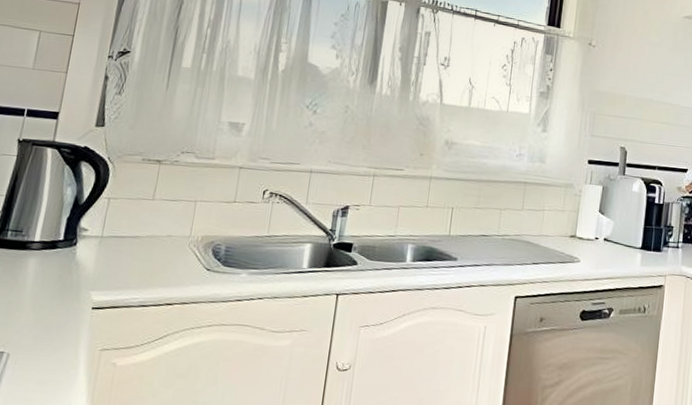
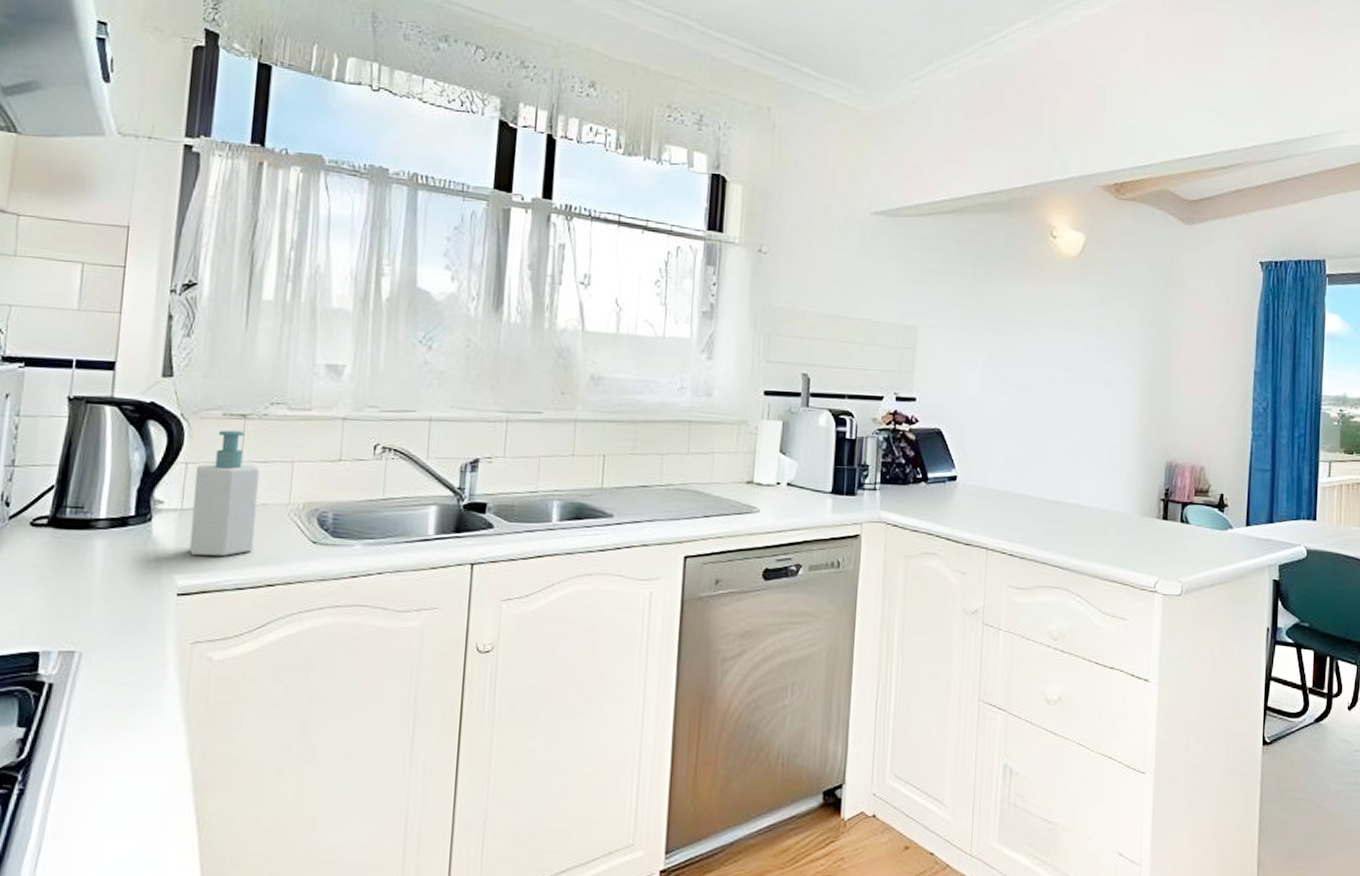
soap bottle: none [105,172,169,278] -> present [189,430,261,556]

